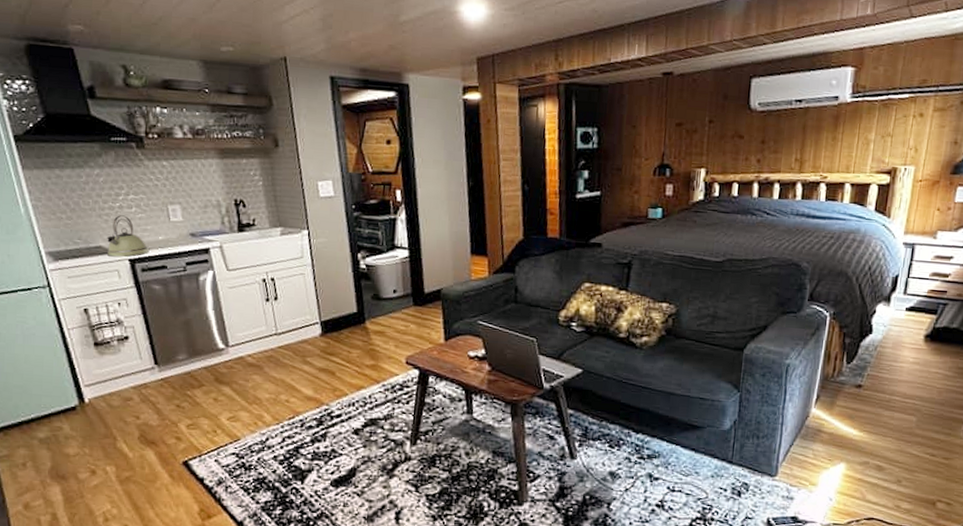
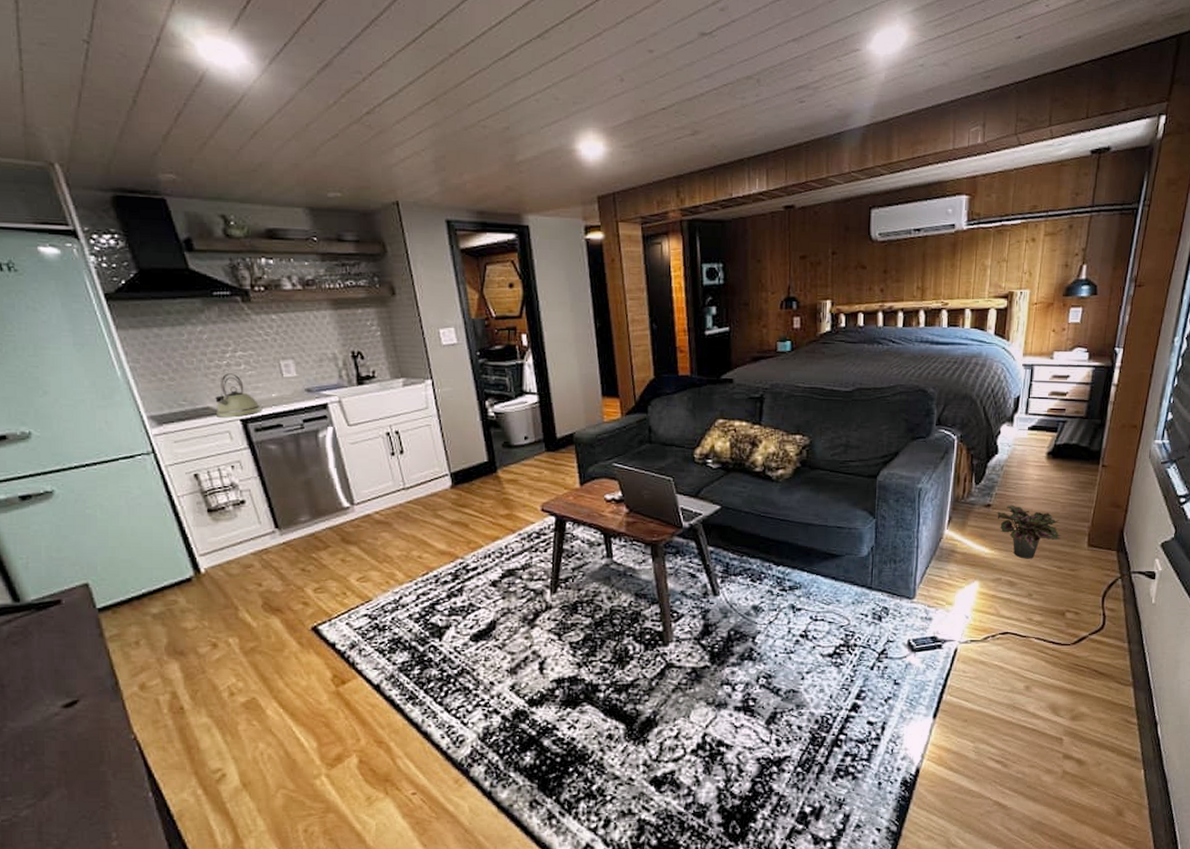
potted plant: none [868,387,937,444] -> present [997,505,1062,559]

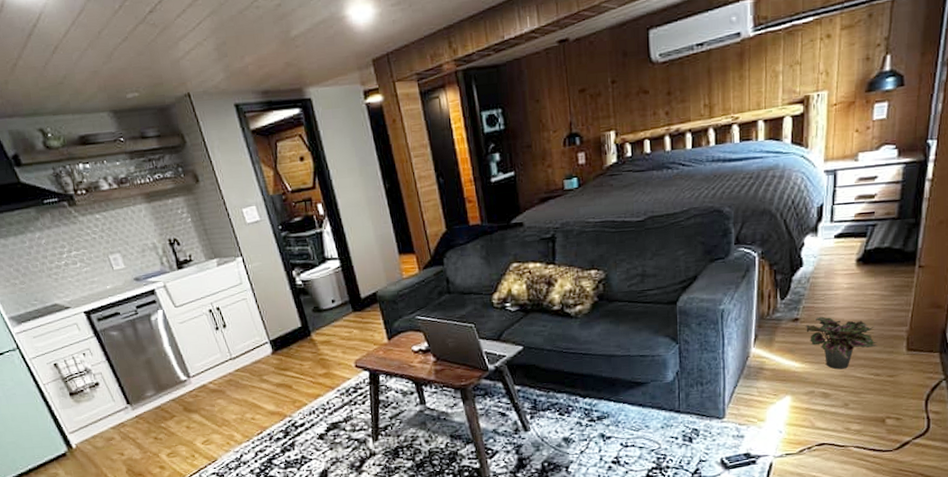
kettle: present [214,373,263,419] -> none [59,271,101,313]

